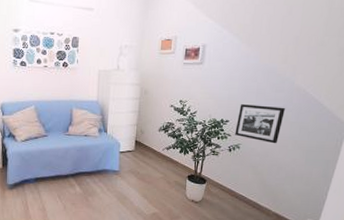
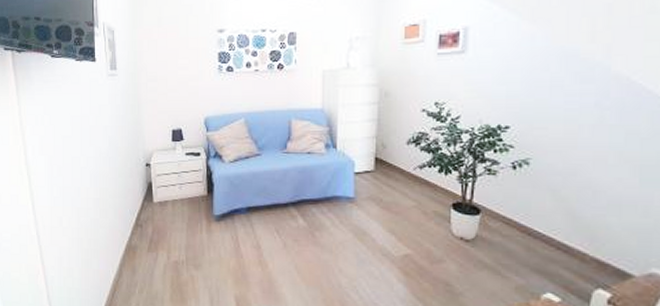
picture frame: present [235,104,285,144] -> none [520,103,598,157]

